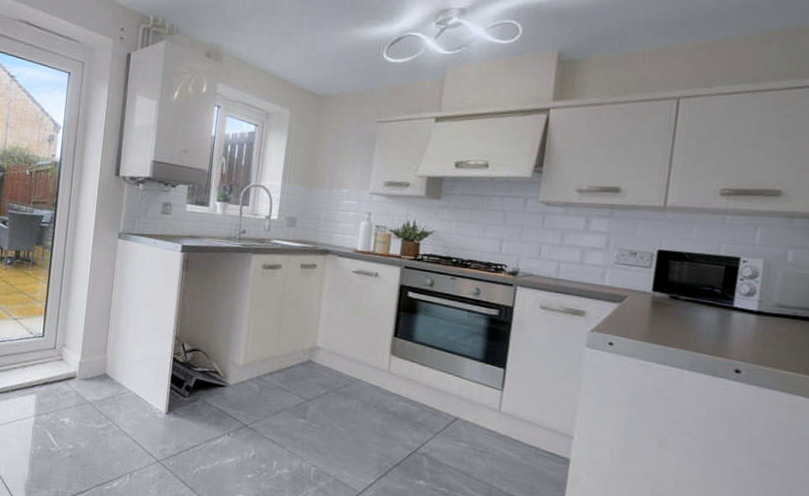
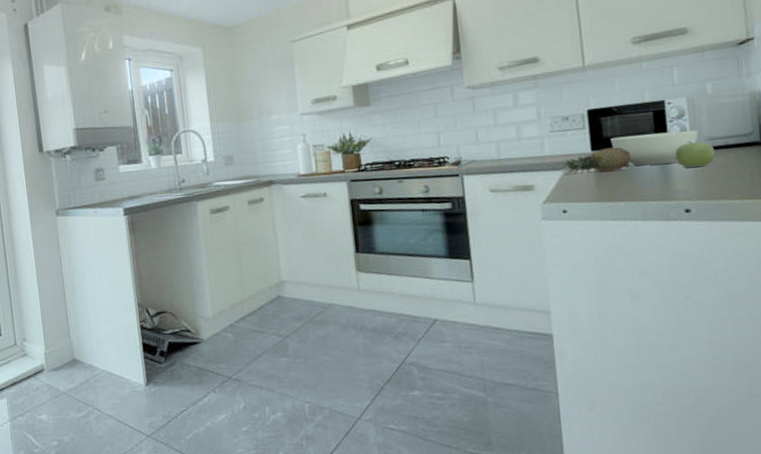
fruit: none [619,291,693,316] -> present [561,147,632,176]
bowl: none [674,282,768,322] -> present [611,130,699,166]
fruit: none [737,303,781,332] -> present [674,141,716,168]

